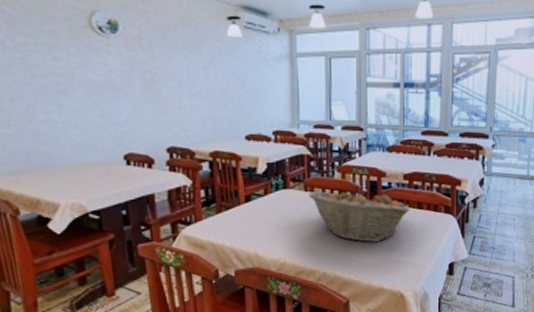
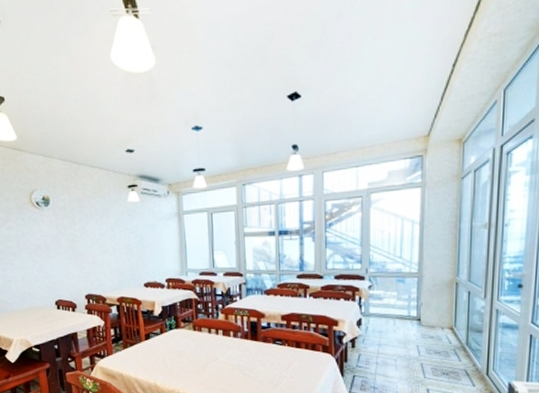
fruit basket: present [308,191,410,243] -> none [197,330,289,378]

